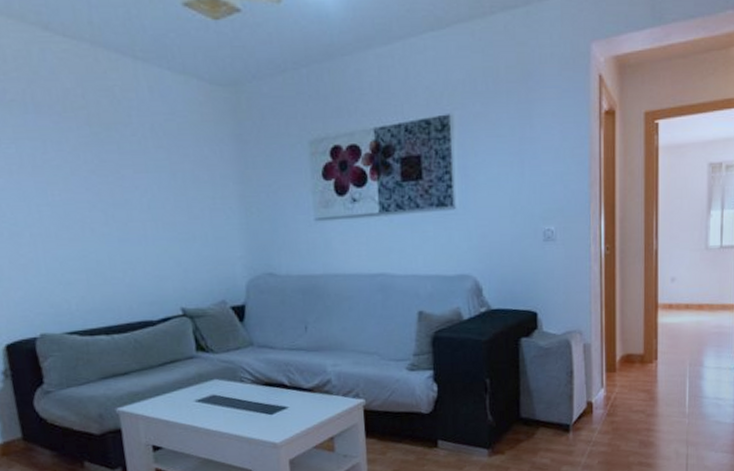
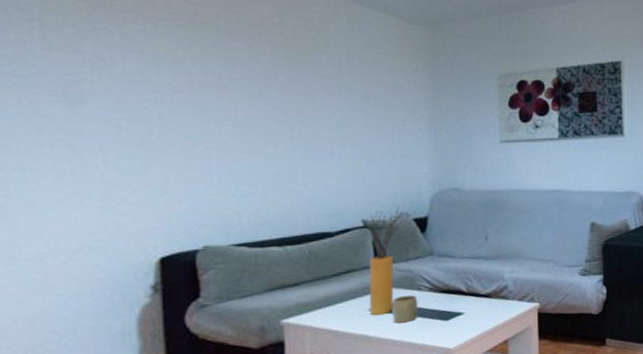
vase: none [186,295,221,407] -> present [367,207,404,316]
mug: none [216,386,243,415] -> present [392,295,419,323]

